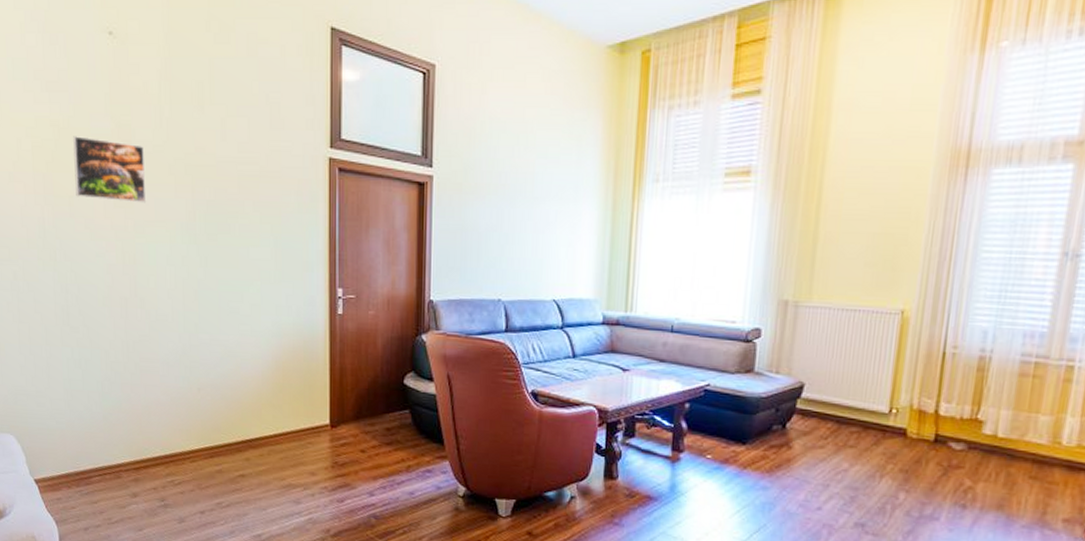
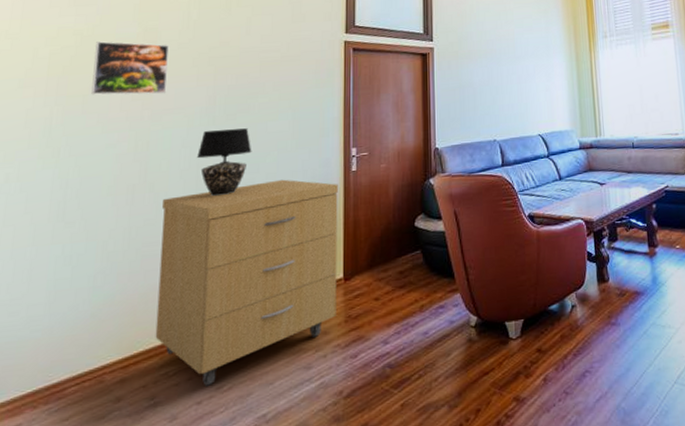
storage cabinet: none [154,312,323,500] -> present [155,179,338,386]
table lamp: none [182,250,235,322] -> present [197,128,252,197]

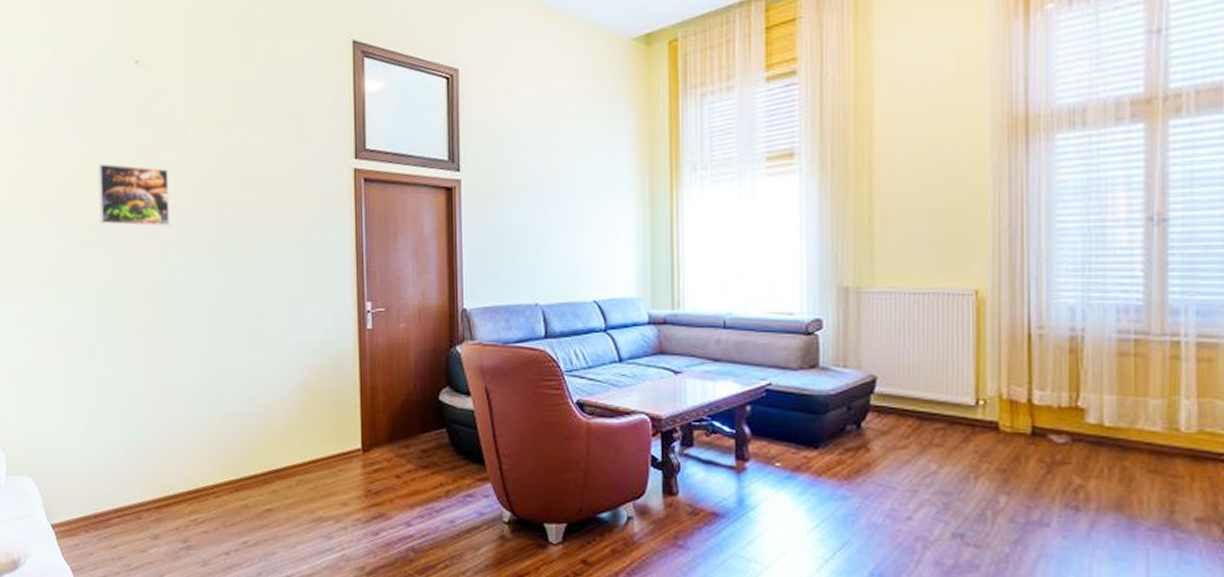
storage cabinet: present [155,179,338,386] -> none [177,332,356,539]
table lamp: present [197,128,252,197] -> none [206,271,260,345]

